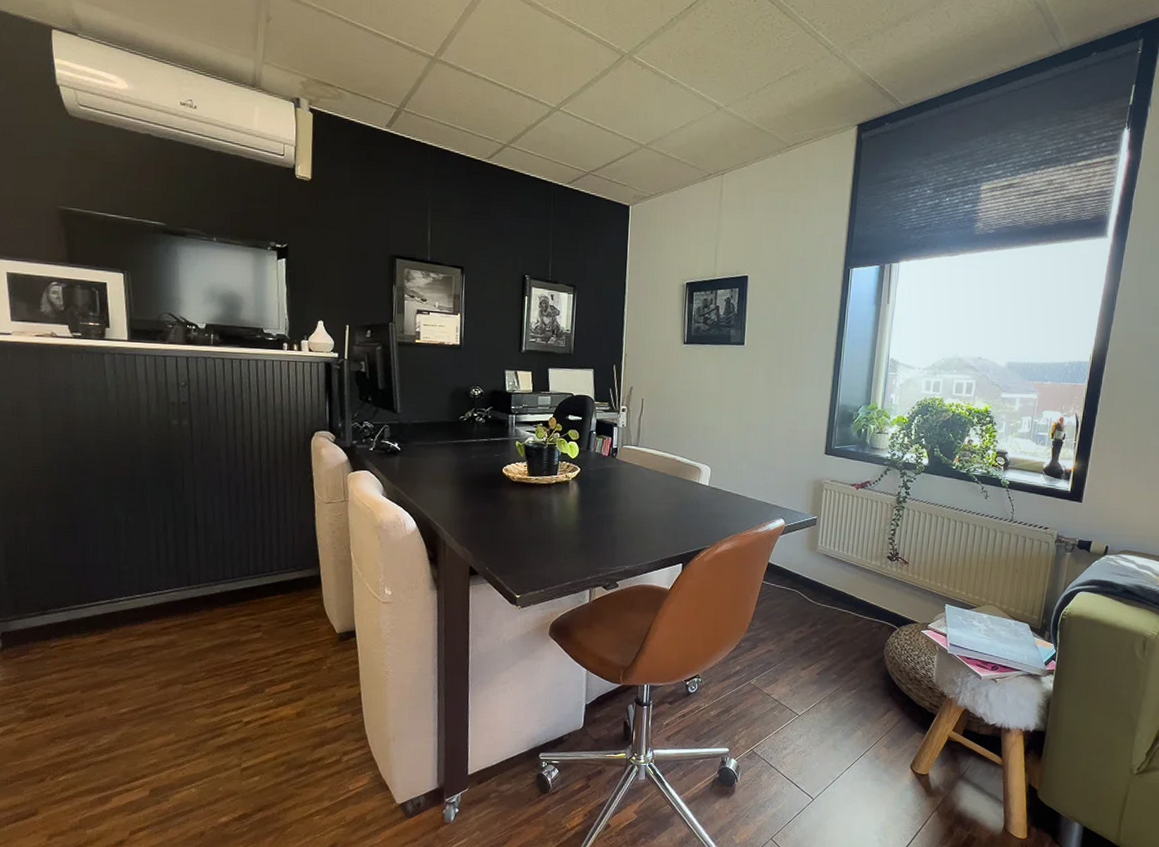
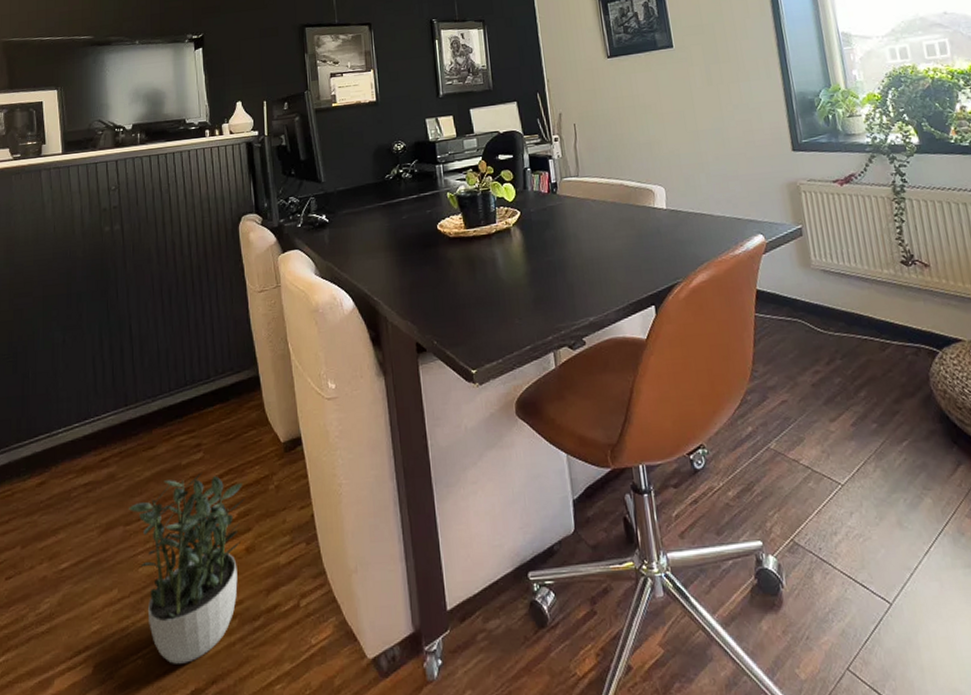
potted plant: none [188,648,299,795] -> present [129,471,245,664]

